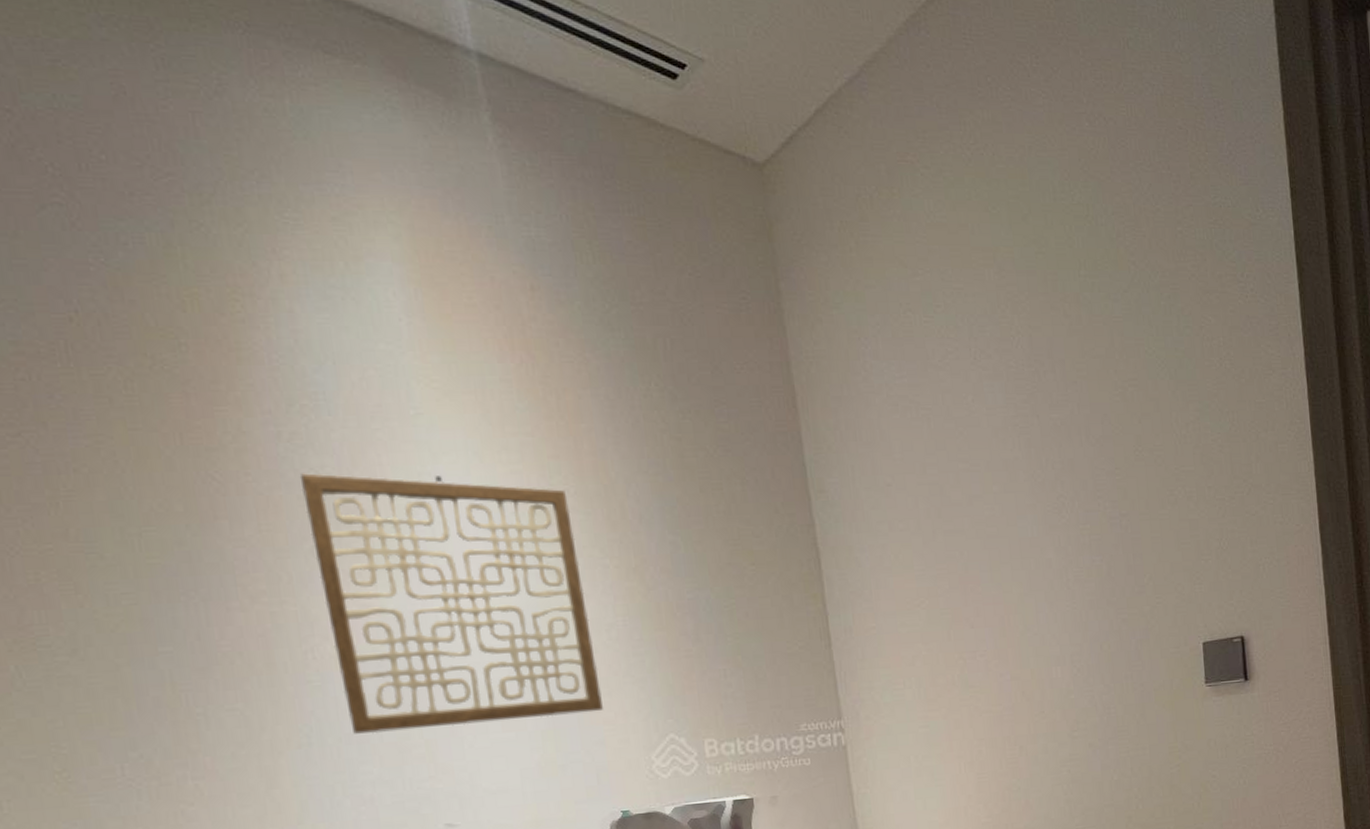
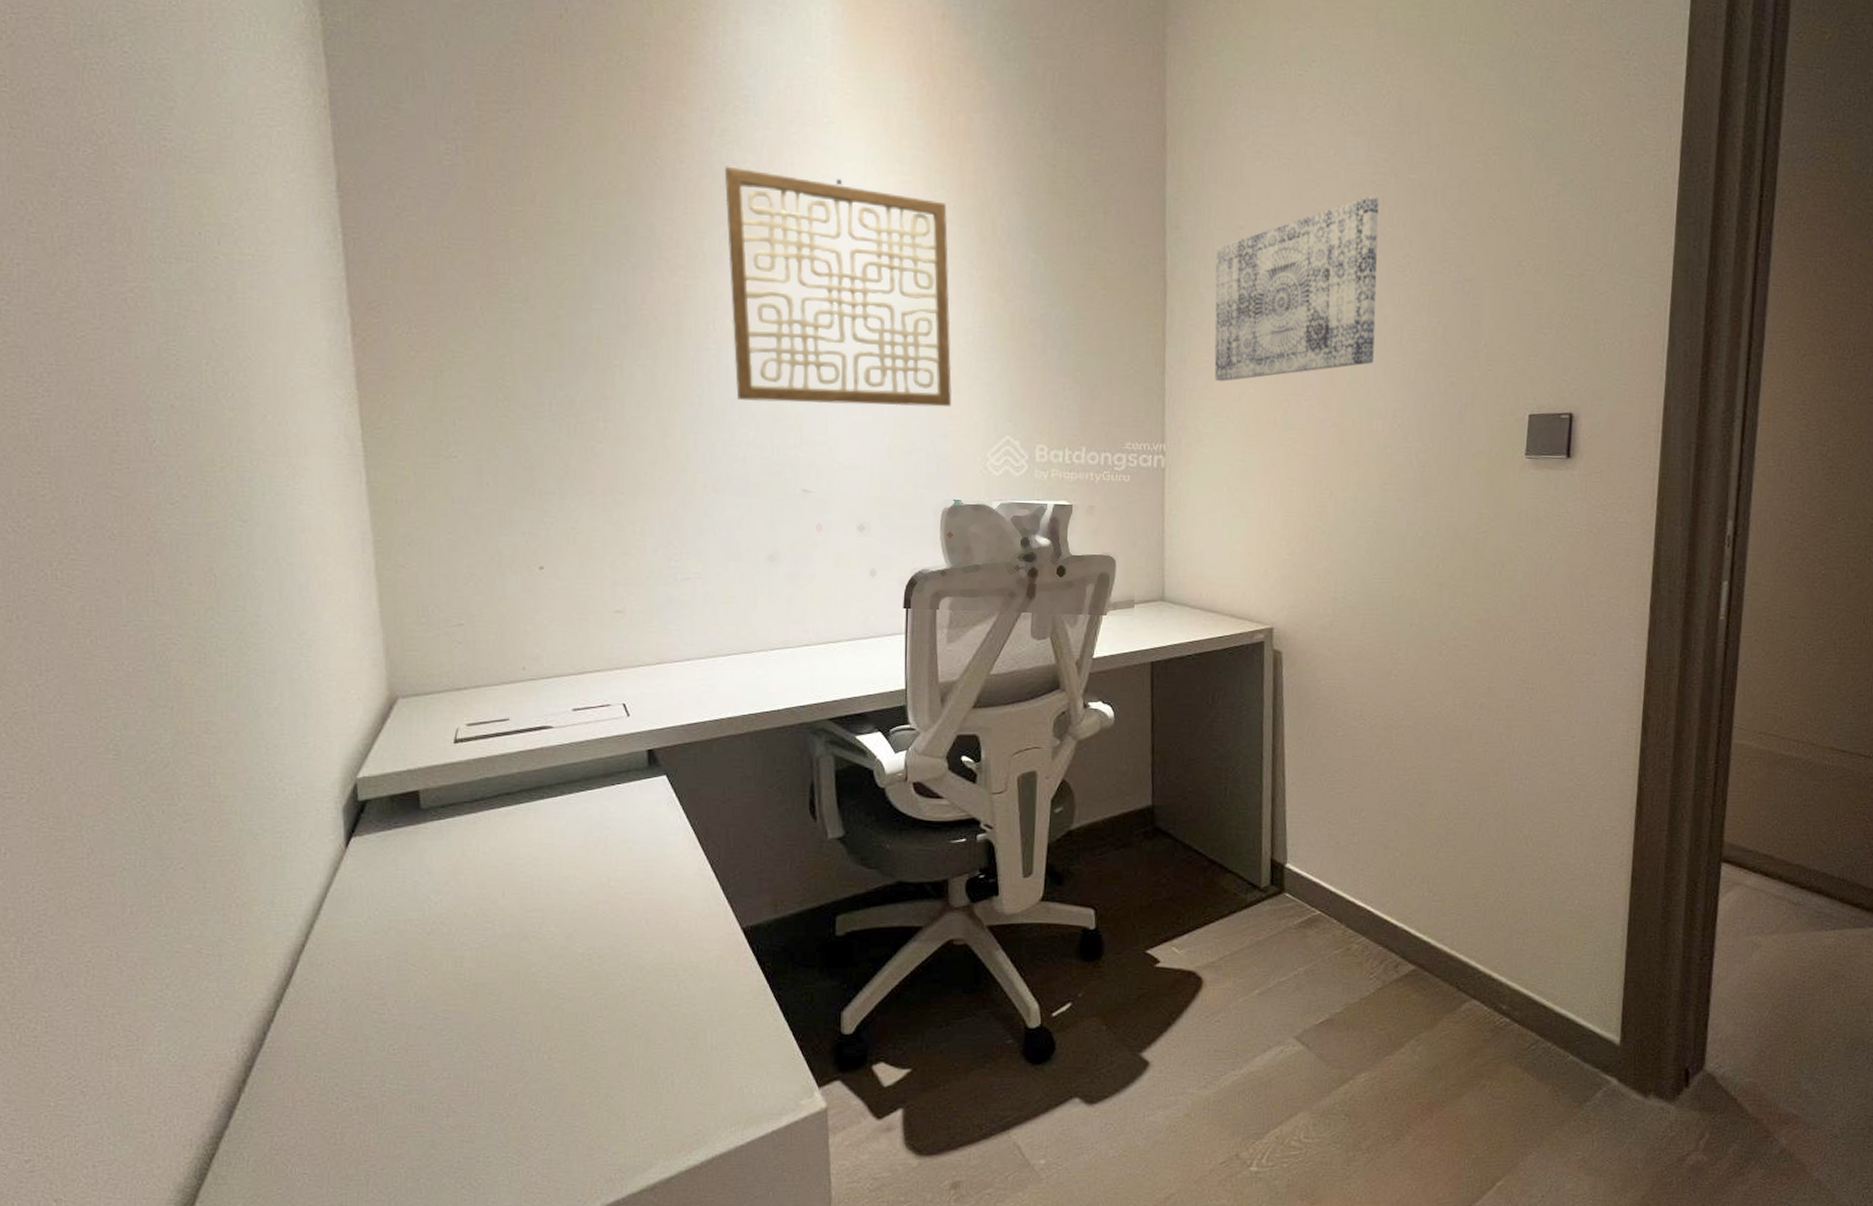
wall art: none [865,439,1043,647] -> present [1214,195,1379,381]

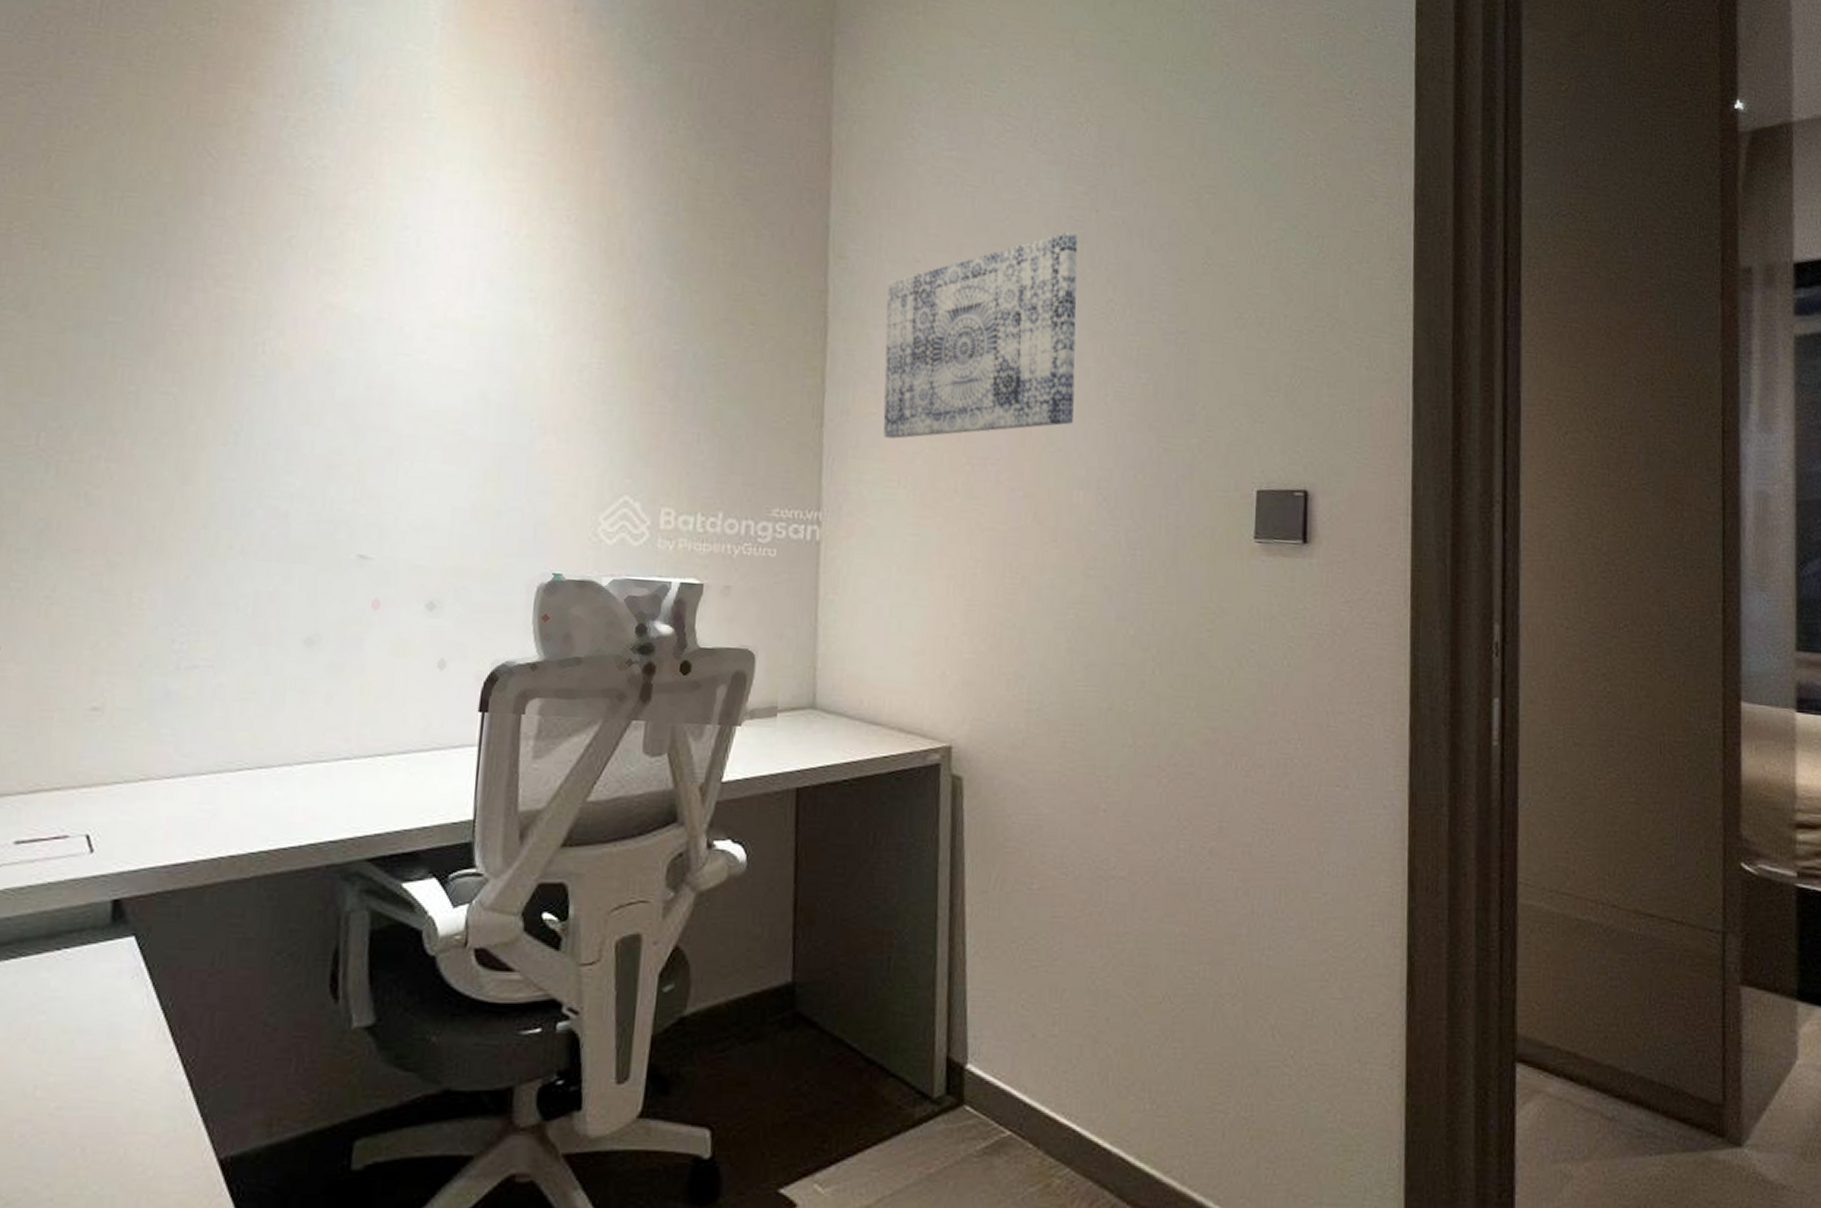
wall art: present [724,166,952,407] -> none [284,161,567,458]

